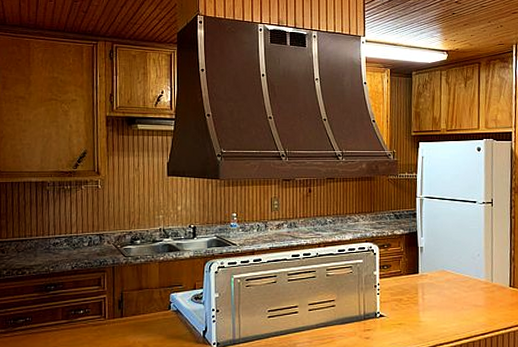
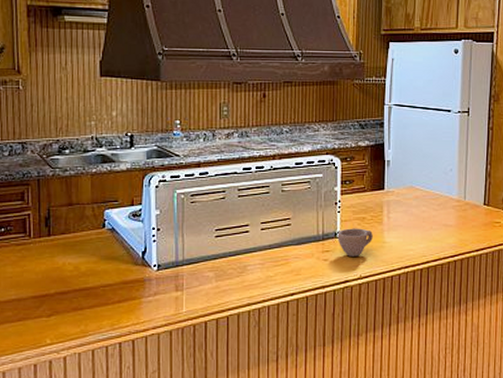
cup: none [377,309,409,335] -> present [337,228,373,257]

